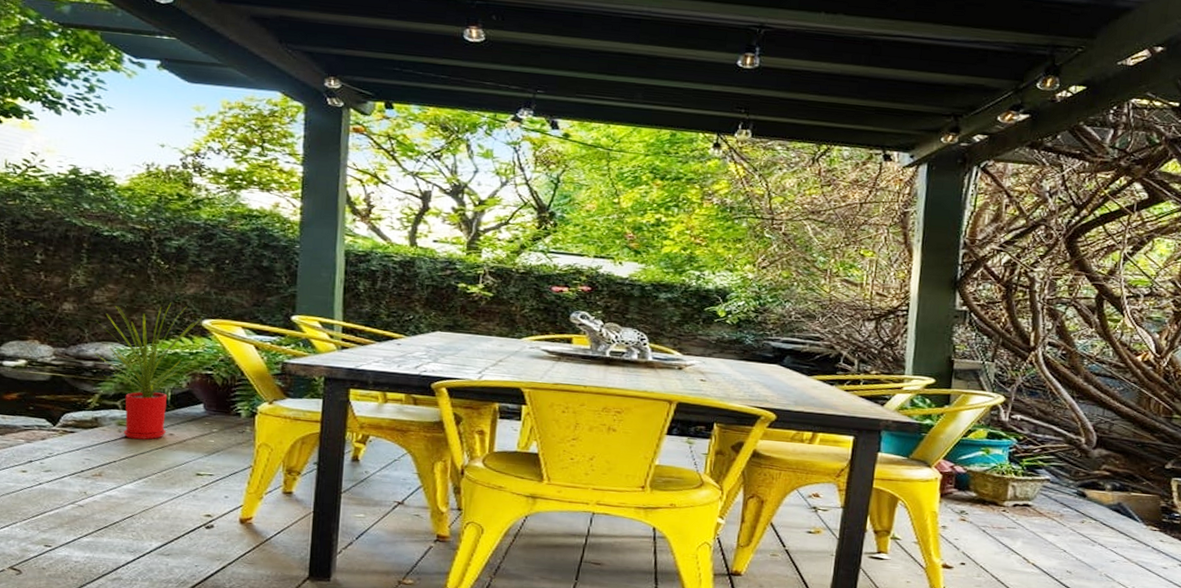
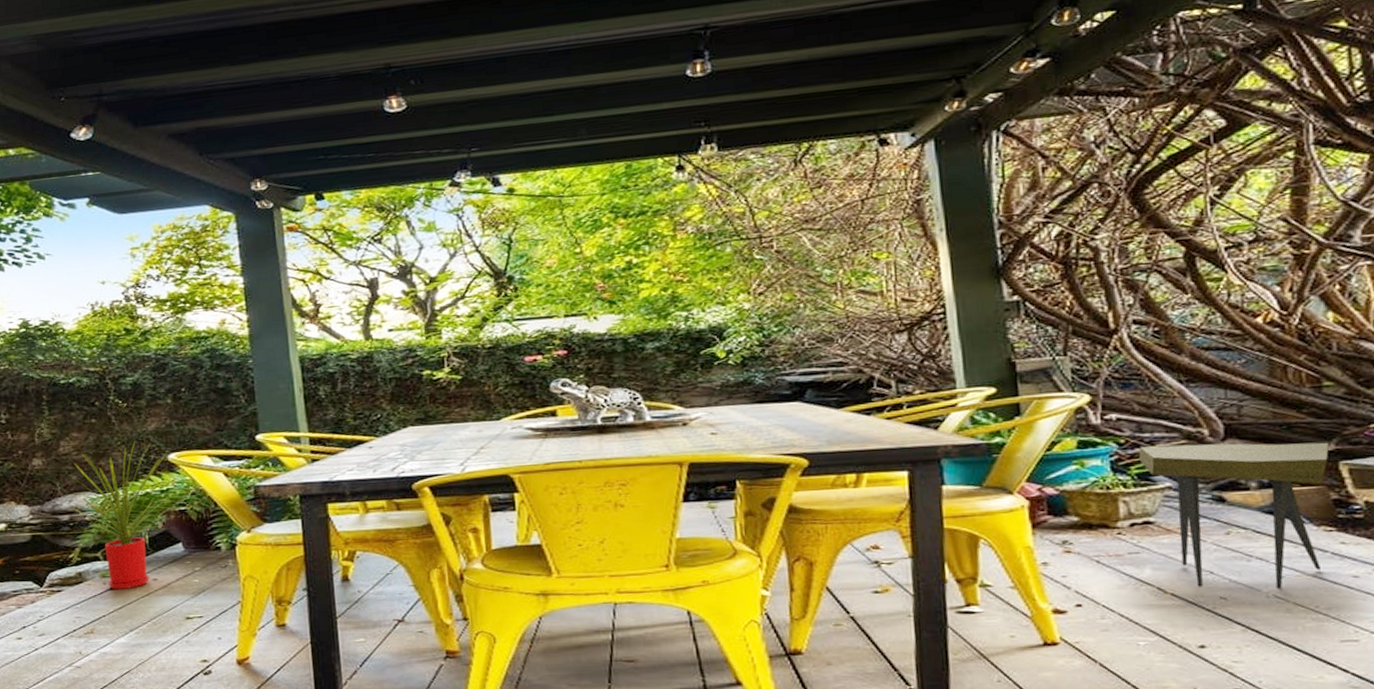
side table: none [1030,445,1168,571] -> present [1138,442,1329,590]

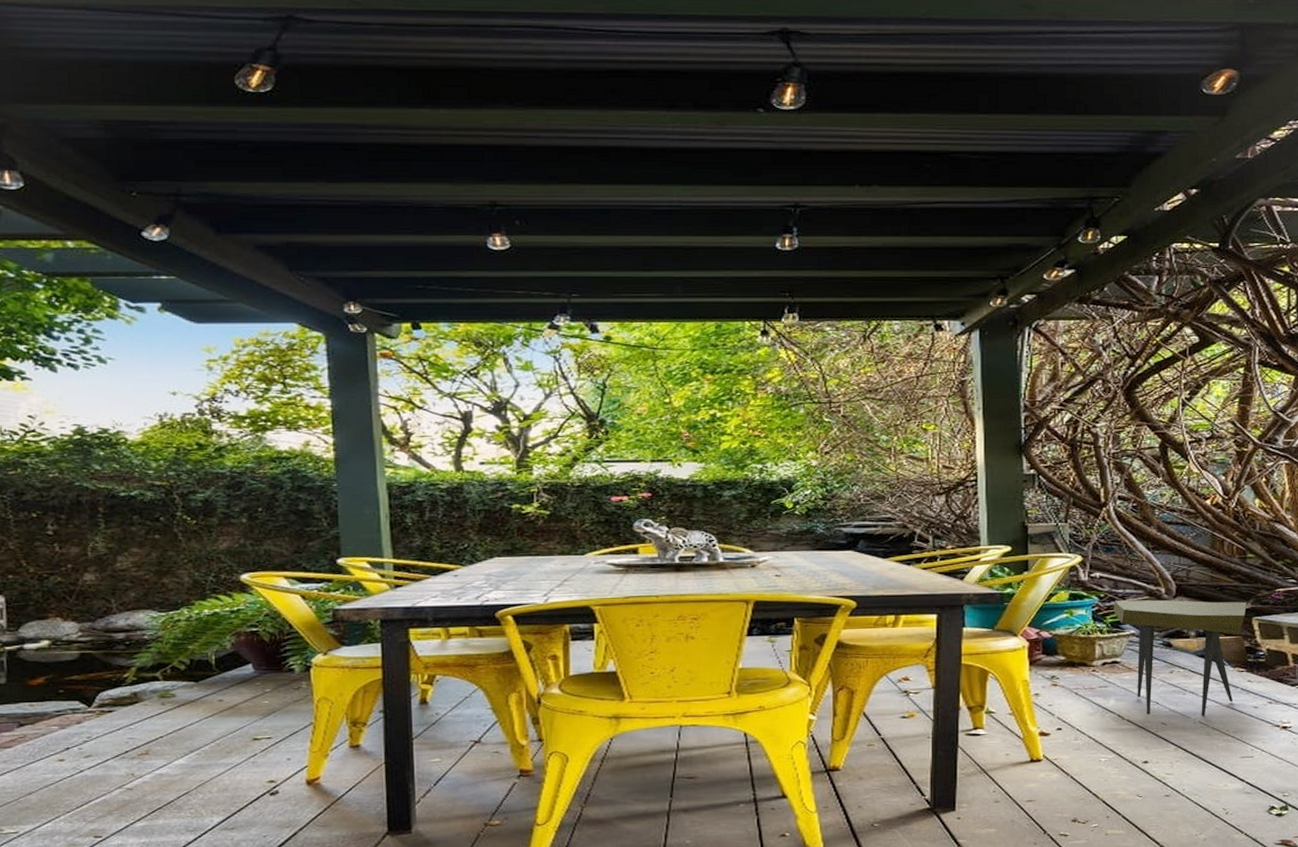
house plant: present [65,441,174,590] -> none [122,560,245,711]

